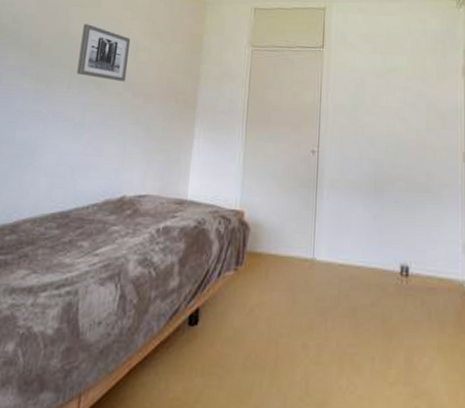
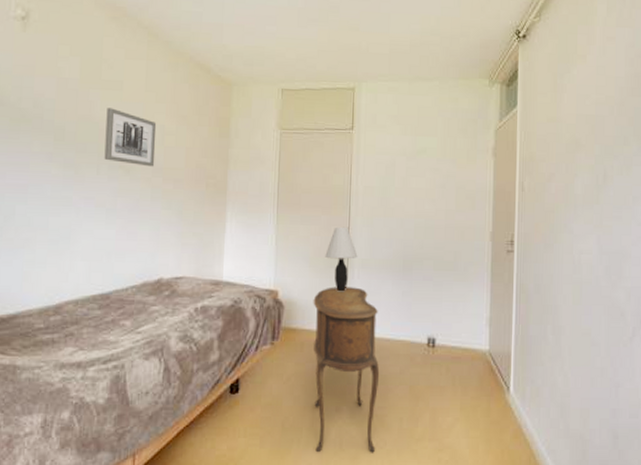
side table: none [279,208,350,399] -> present [313,287,380,453]
table lamp: none [294,146,327,214] -> present [325,228,358,292]

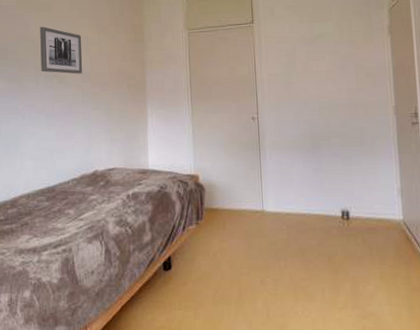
side table: present [313,287,380,453] -> none [230,167,302,322]
table lamp: present [325,228,358,292] -> none [238,113,268,173]

